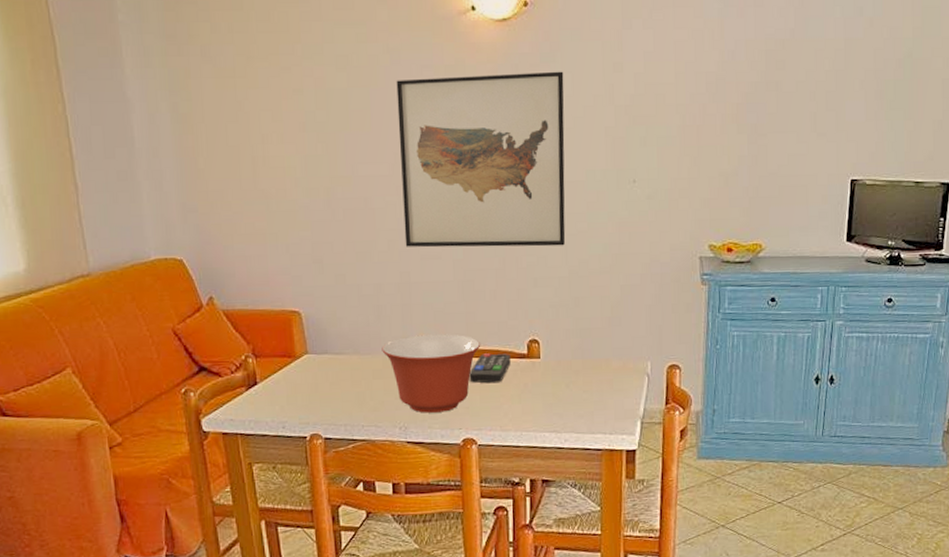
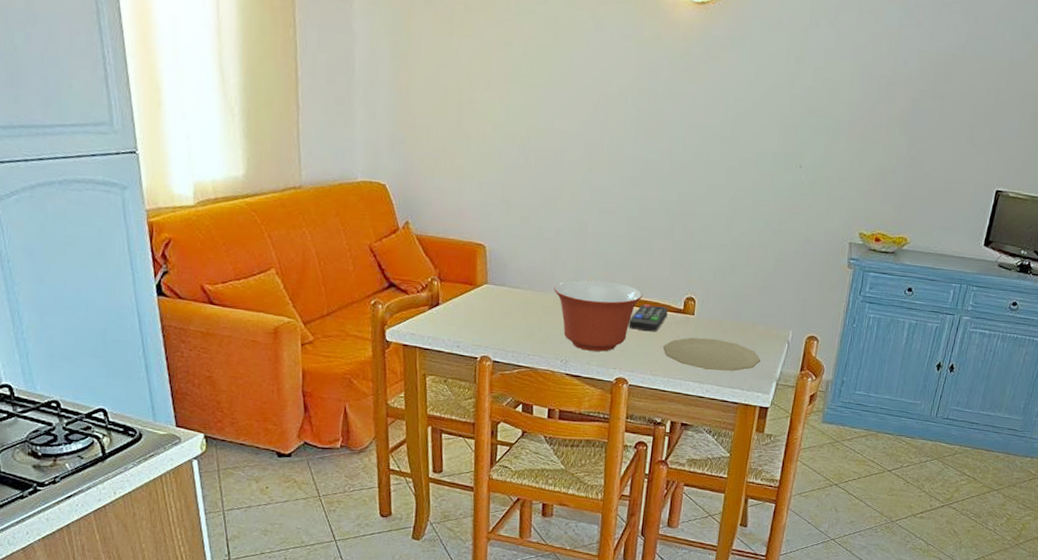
wall art: present [396,71,566,248] -> none [587,46,750,217]
plate: none [511,381,620,418] -> present [663,337,761,372]

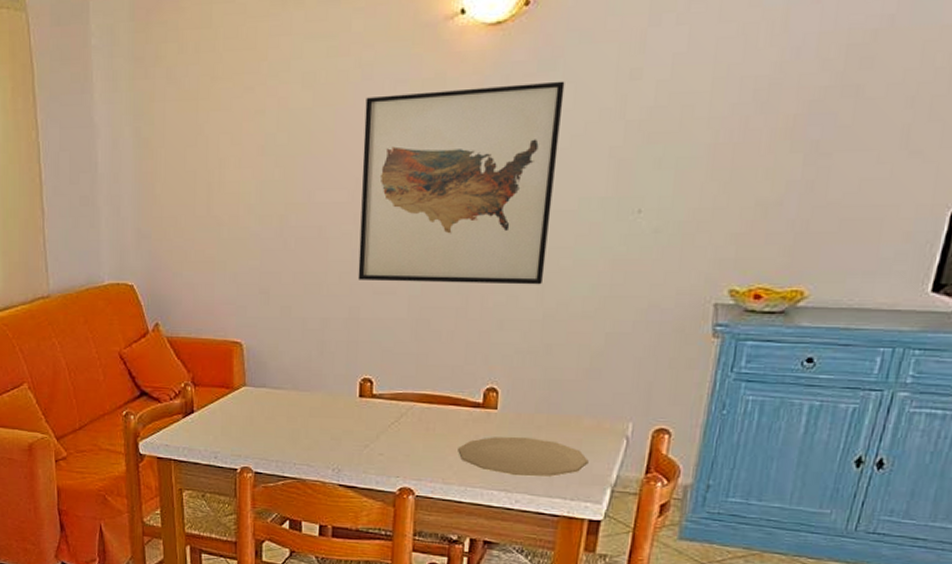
mixing bowl: present [554,280,643,352] -> none [322,374,431,458]
wall art: none [587,46,750,217] -> present [358,81,565,285]
remote control: present [628,304,668,332] -> none [413,399,463,432]

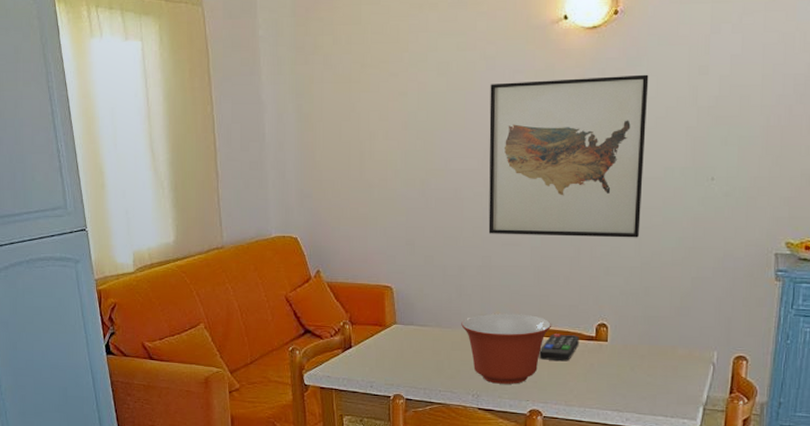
mixing bowl: none [322,374,431,458] -> present [461,313,552,384]
remote control: none [413,399,463,432] -> present [539,334,579,362]
plate: present [458,436,589,477] -> none [577,364,684,398]

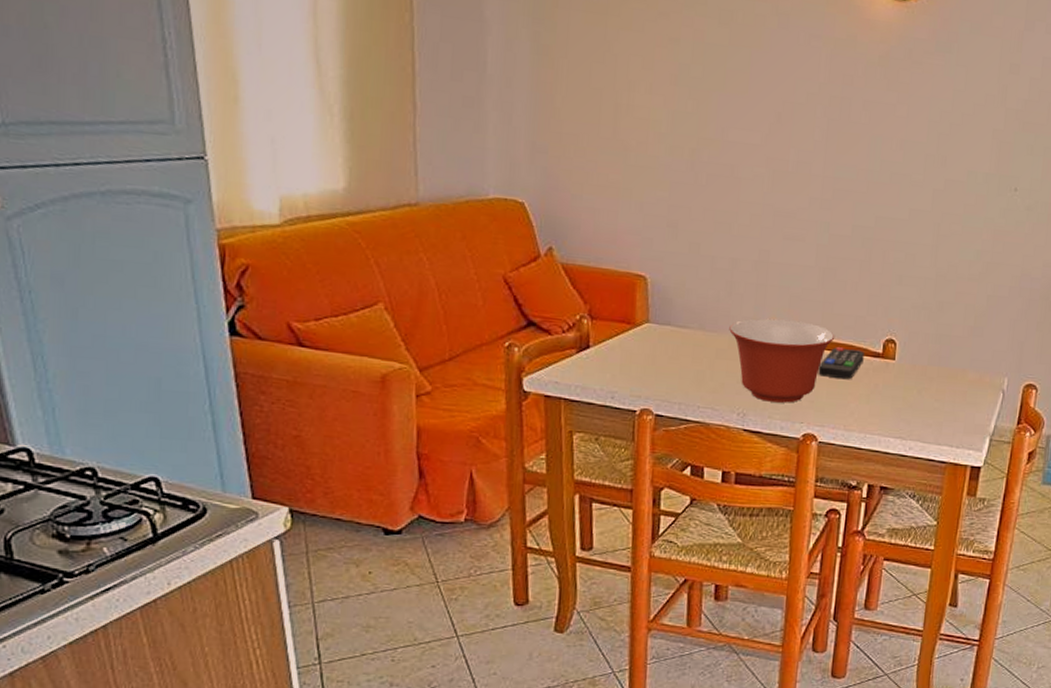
wall art: present [488,74,649,238] -> none [768,45,958,246]

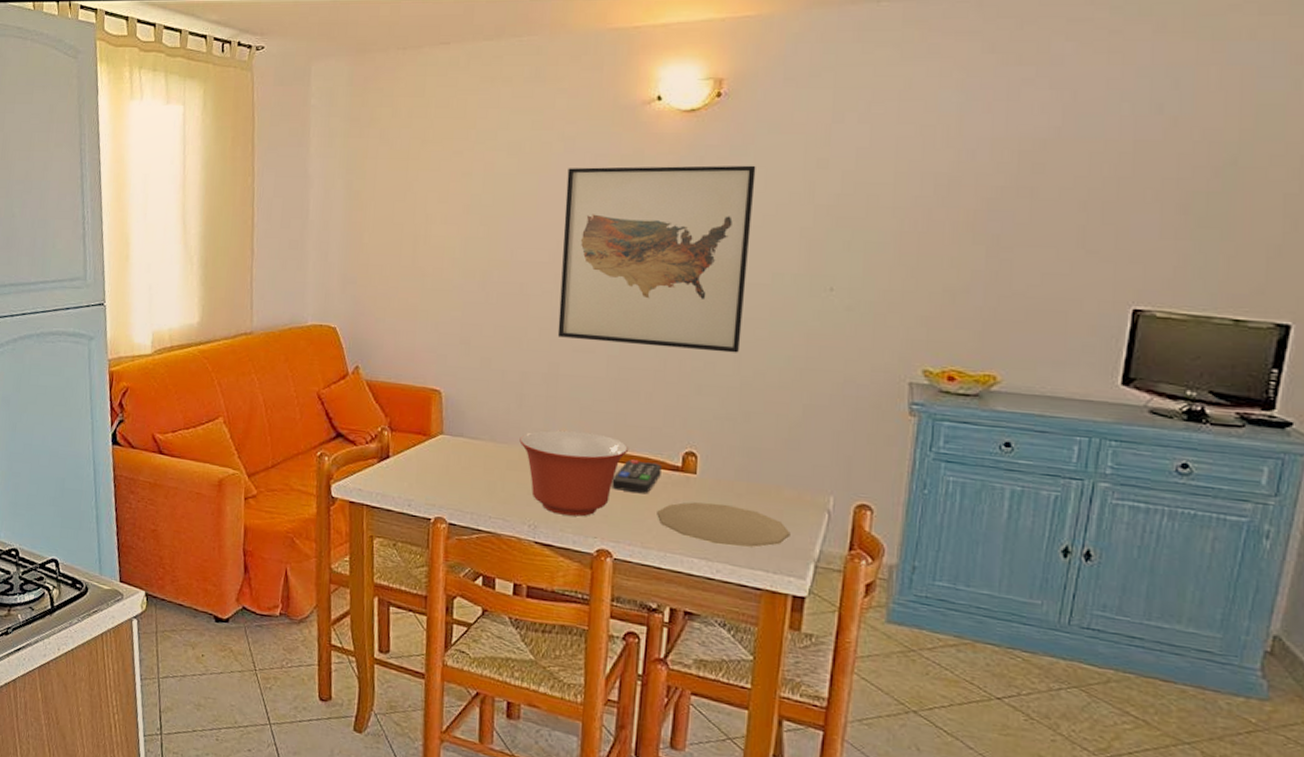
wall art: none [768,45,958,246] -> present [557,165,756,353]
plate: none [859,386,972,426] -> present [657,502,791,548]

